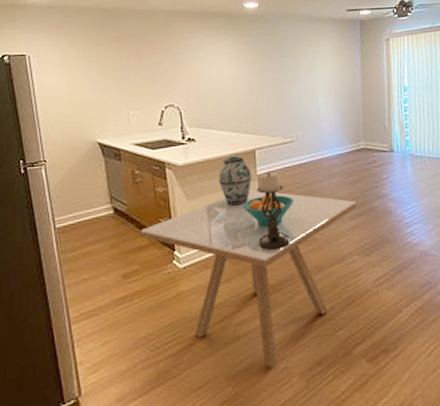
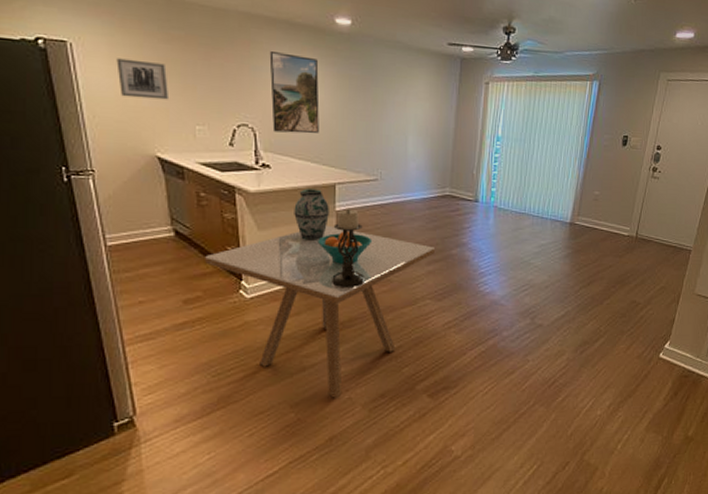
wall art: none [64,62,108,94] -> present [116,58,170,100]
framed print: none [189,39,237,108] -> present [269,51,319,134]

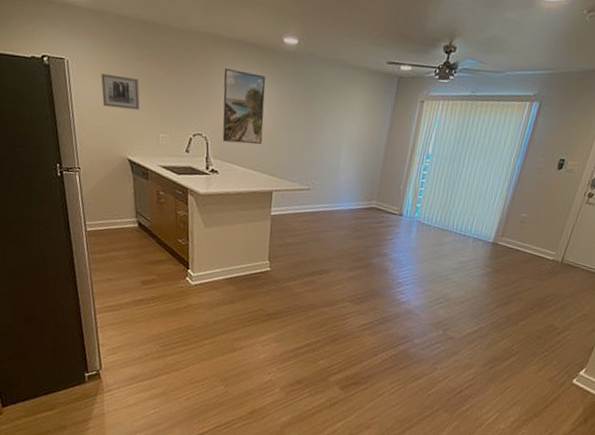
dining table: present [205,224,435,398] -> none [160,227,357,378]
vase: present [294,188,331,240] -> none [235,193,266,240]
fruit bowl: present [318,231,373,264] -> none [253,234,301,263]
candle holder: present [332,208,366,289] -> none [263,213,294,285]

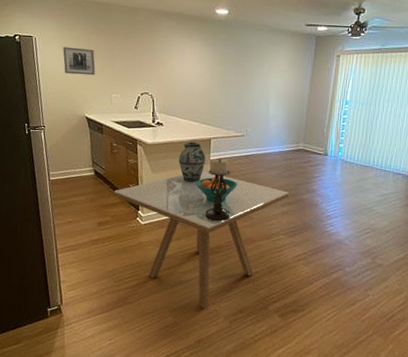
dining table: none [160,227,357,378] -> present [114,170,289,309]
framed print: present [222,69,266,144] -> none [166,37,202,99]
vase: none [235,193,266,240] -> present [179,142,206,182]
fruit bowl: none [253,234,301,263] -> present [196,176,238,202]
candle holder: none [263,213,294,285] -> present [205,157,231,222]

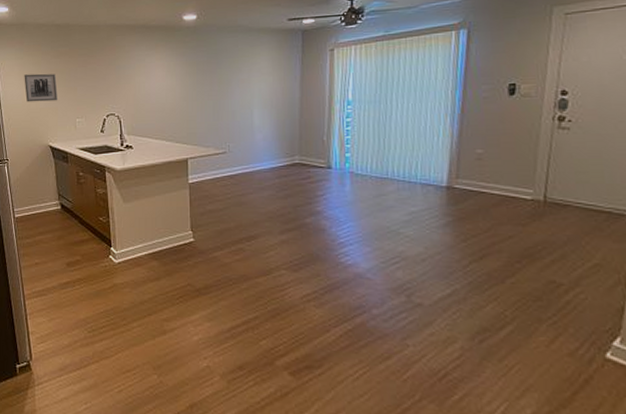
dining table: present [114,170,289,309] -> none [83,196,287,365]
vase: present [179,142,206,182] -> none [153,164,184,211]
fruit bowl: present [196,176,238,202] -> none [174,201,224,233]
candle holder: present [205,157,231,222] -> none [187,180,219,257]

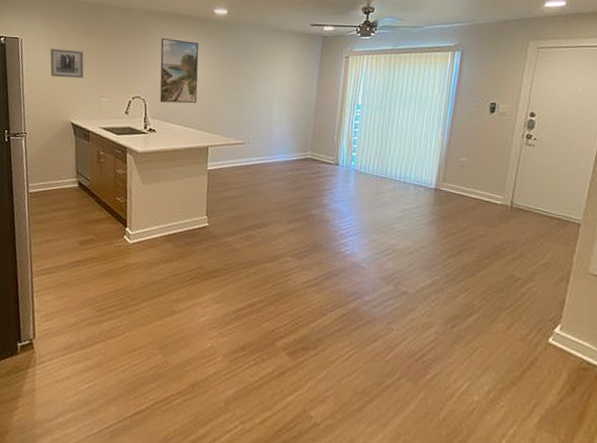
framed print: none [130,51,172,118] -> present [159,38,199,104]

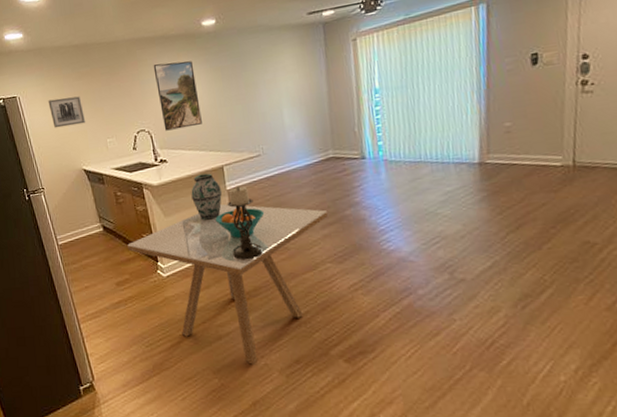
dining table: none [99,182,296,345] -> present [127,203,328,364]
vase: none [172,150,203,195] -> present [191,173,223,220]
fruit bowl: none [191,188,239,218] -> present [215,206,265,238]
candle holder: none [201,167,231,241] -> present [227,185,264,261]

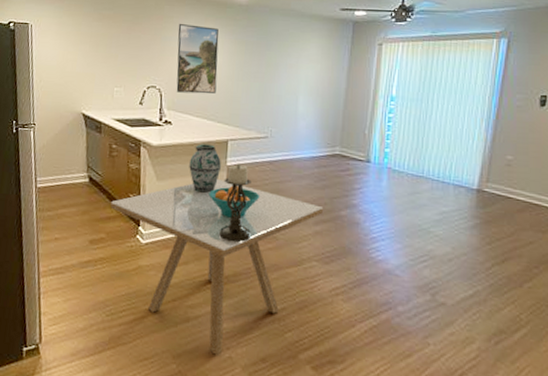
wall art: present [48,96,86,128] -> none [61,35,97,67]

